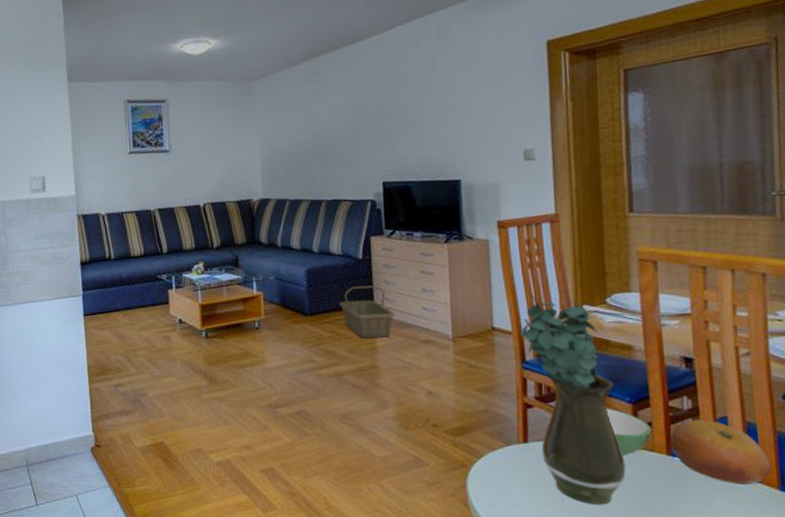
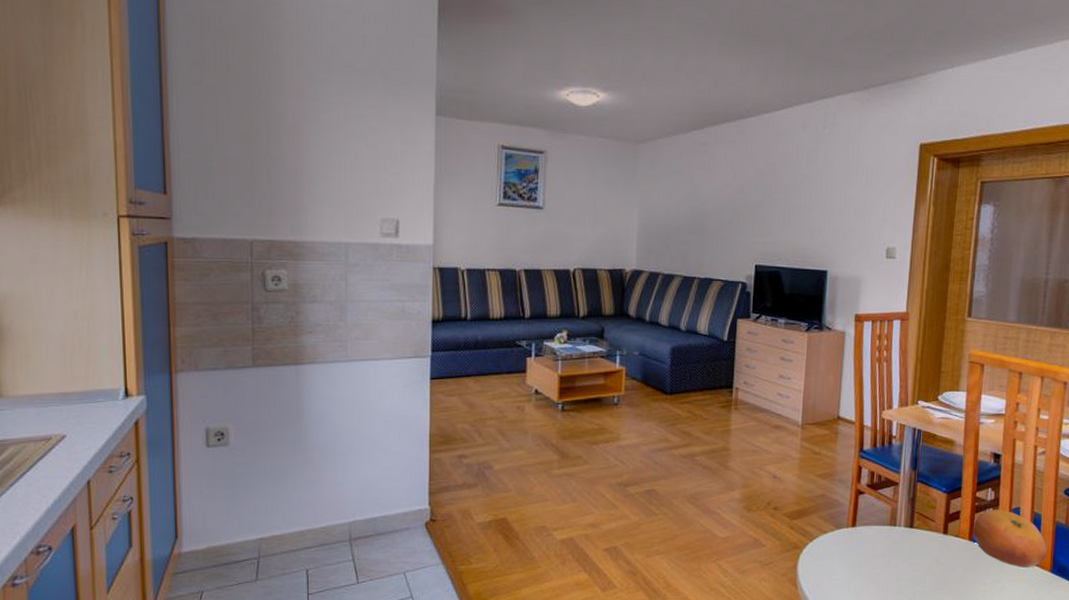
basket: present [339,285,395,339] -> none [700,368,751,421]
vase: present [520,295,626,504] -> none [862,388,935,584]
bowl: present [606,408,652,457] -> none [925,497,960,541]

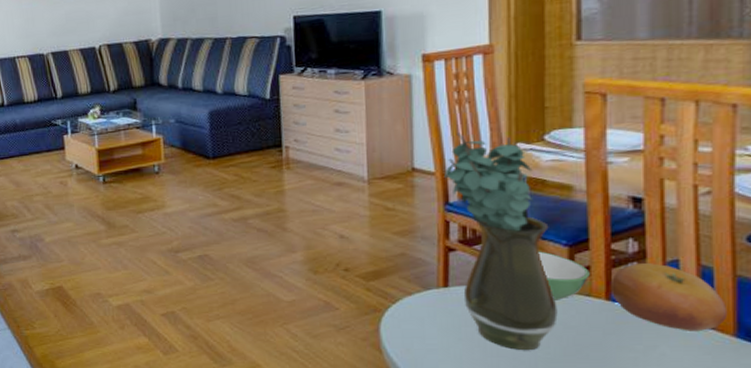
vase: none [862,388,935,584] -> present [444,133,558,350]
bowl: none [925,497,960,541] -> present [538,251,590,302]

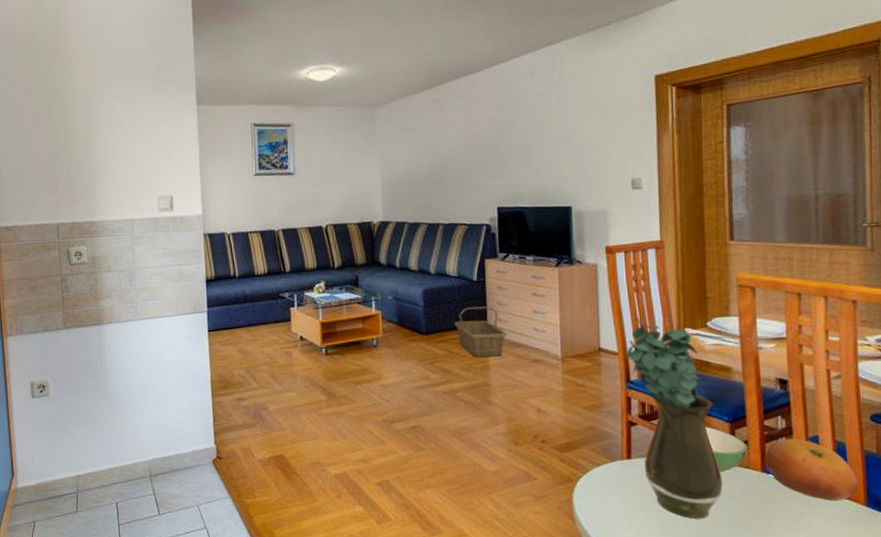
basket: none [245,126,304,182] -> present [454,306,507,358]

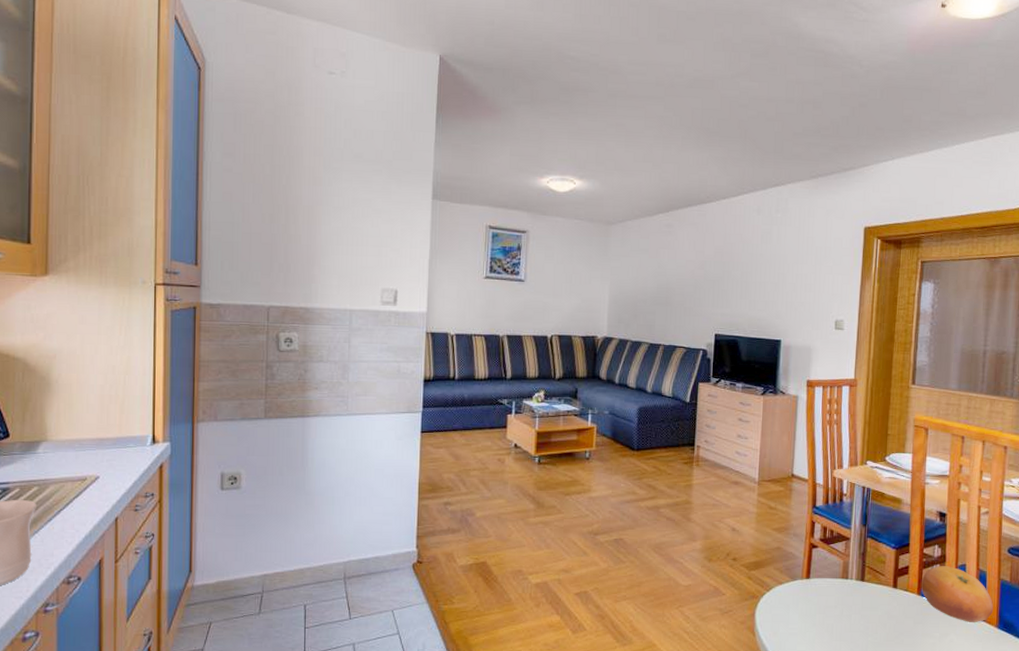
basket: present [454,306,507,358] -> none [665,427,711,477]
vase: present [626,317,723,518] -> none [814,448,885,635]
bowl: present [705,426,748,473] -> none [875,552,908,595]

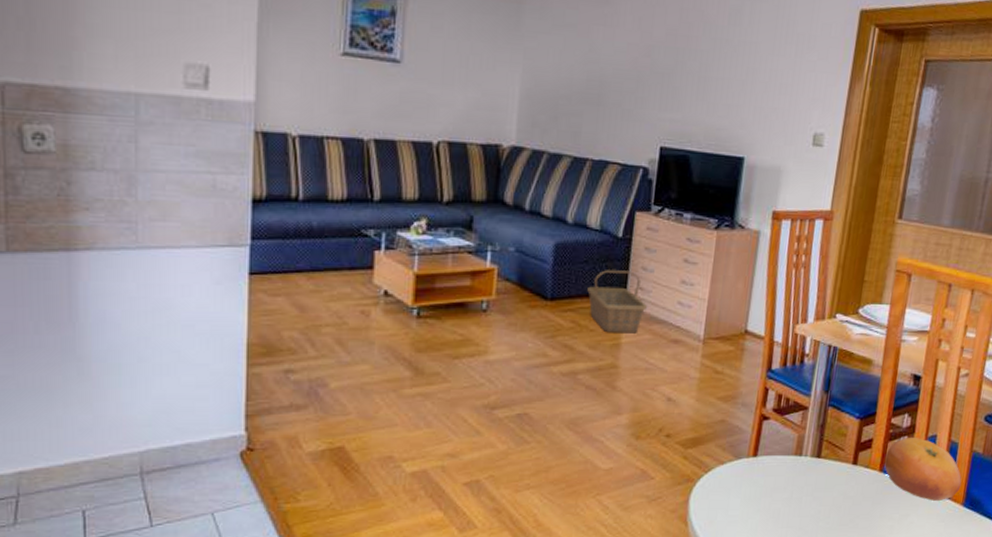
basket: none [665,427,711,477] -> present [587,270,647,334]

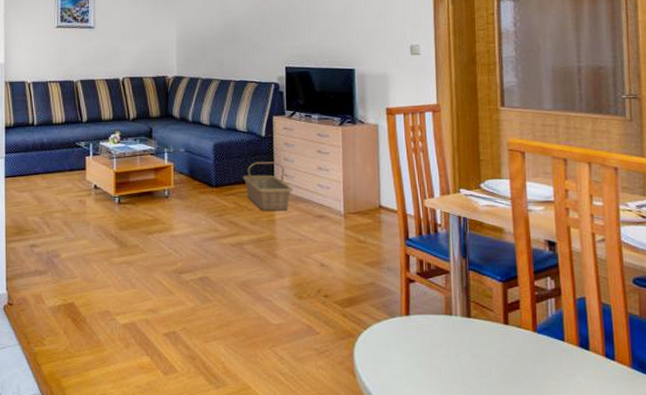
fruit: present [884,436,962,501] -> none [535,298,624,362]

